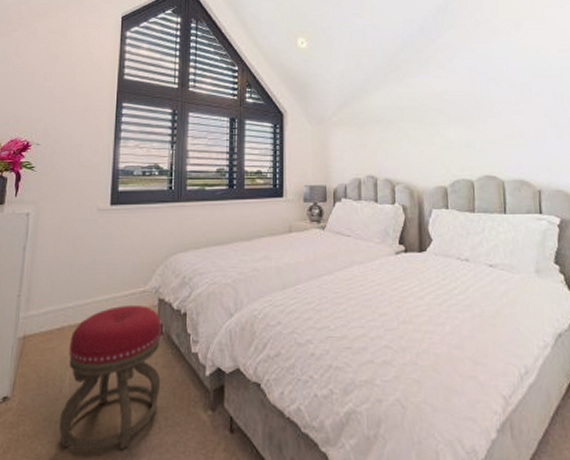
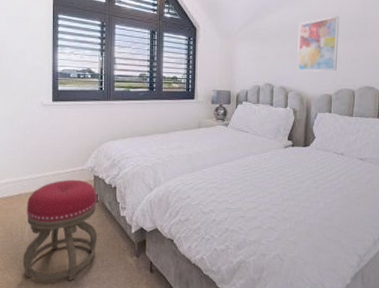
wall art: none [400,96,449,161] -> present [297,16,340,72]

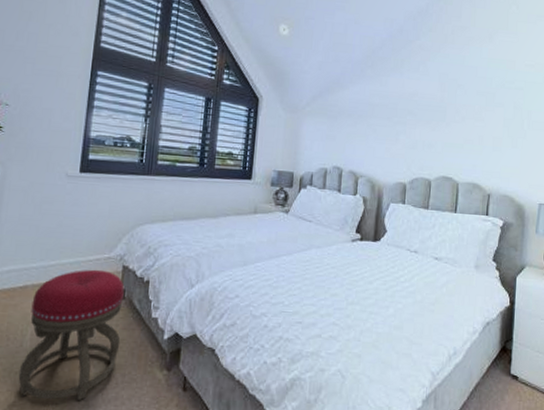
wall art: present [297,16,340,72] -> none [369,97,417,157]

